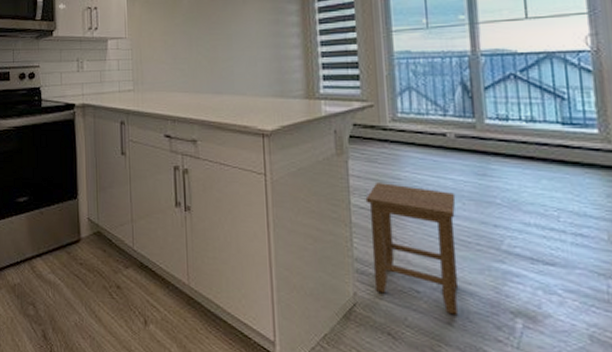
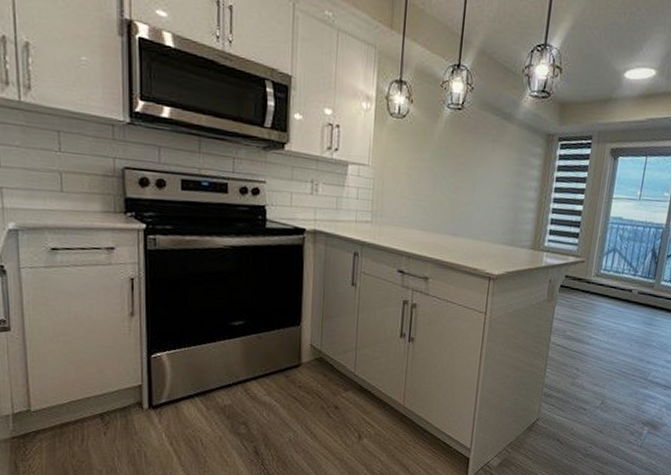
stool: present [365,183,459,315] -> none [554,326,627,426]

